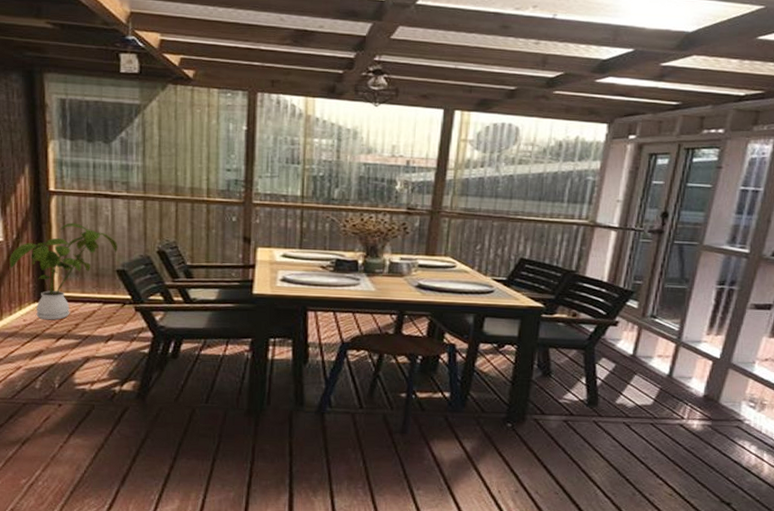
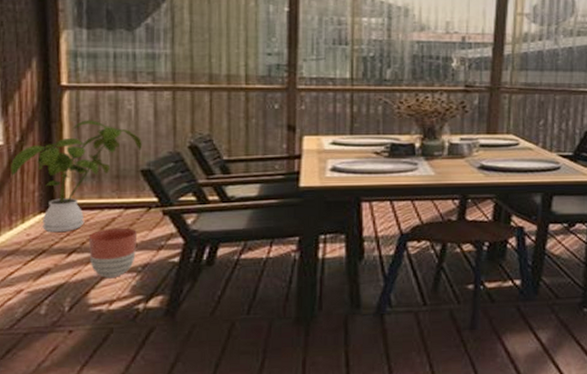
planter: none [73,319,113,362] -> present [88,227,137,278]

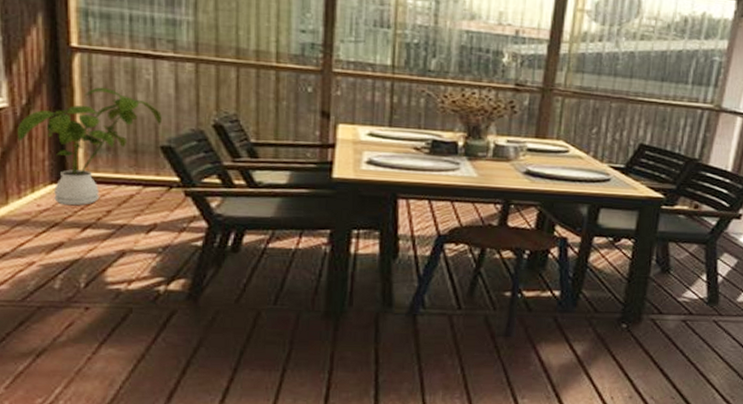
planter: present [88,227,137,278] -> none [104,205,156,257]

